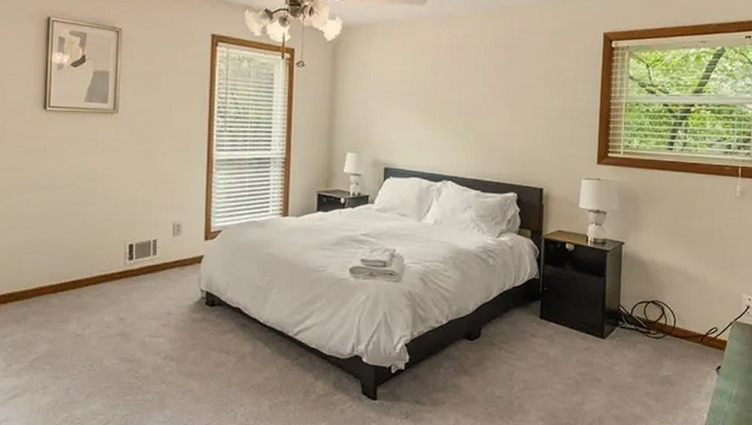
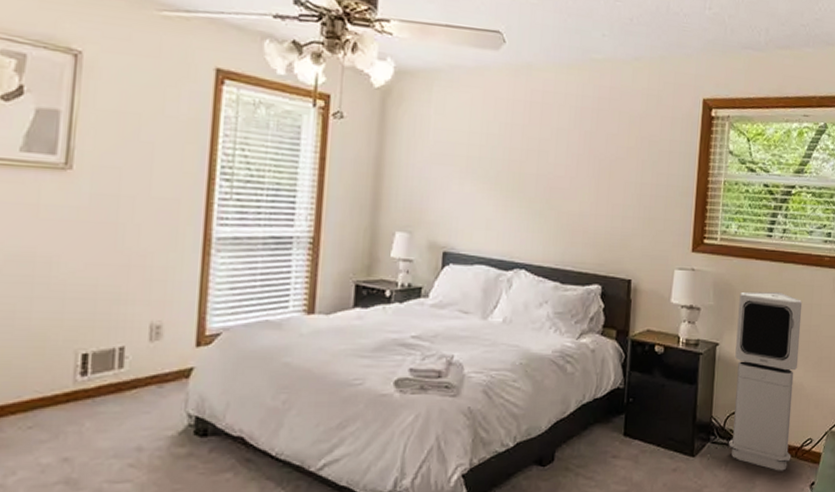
air purifier: none [636,197,704,355] -> present [729,291,803,471]

